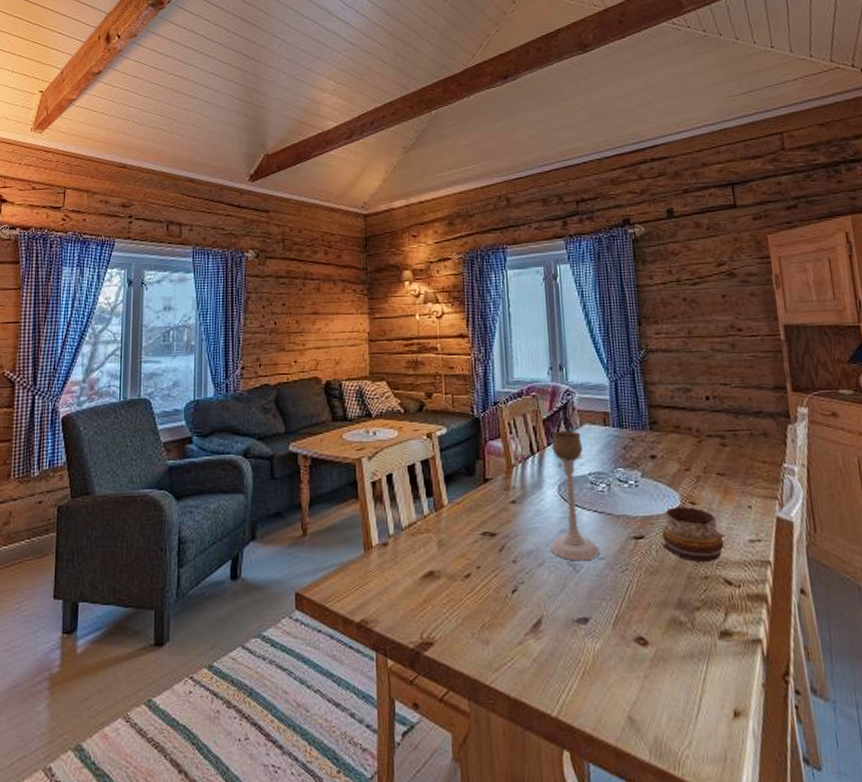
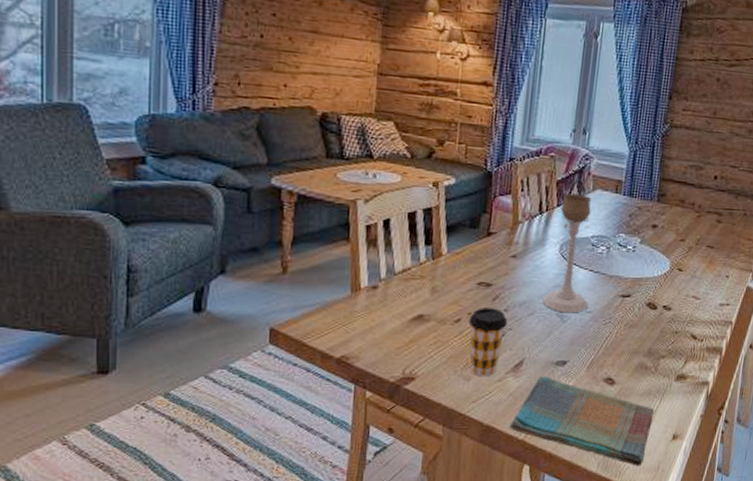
coffee cup: none [478,560,519,640] -> present [468,308,508,377]
dish towel: none [538,637,705,756] -> present [509,376,654,467]
decorative bowl: present [662,507,725,562] -> none [647,272,699,320]

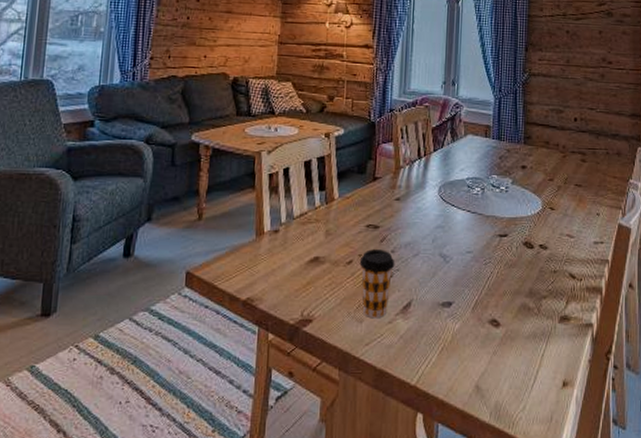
dish towel: present [509,376,654,467] -> none [401,318,541,417]
candle holder: present [542,193,591,313] -> none [425,139,468,254]

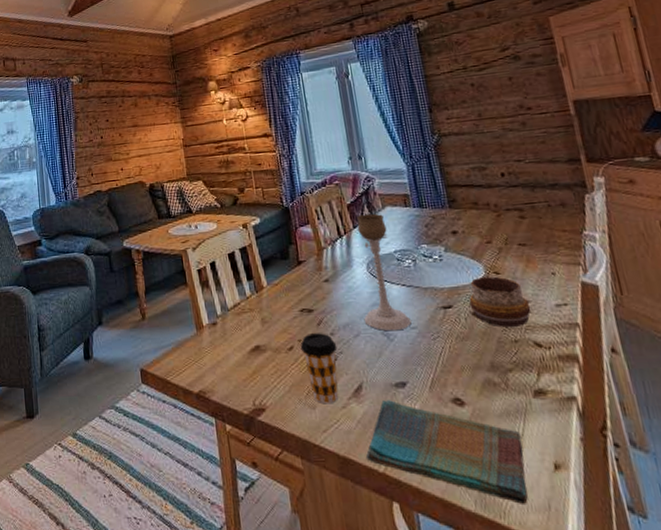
dish towel: none [401,318,541,417] -> present [365,400,528,506]
candle holder: none [425,139,468,254] -> present [357,213,412,332]
decorative bowl: none [523,211,574,259] -> present [468,276,532,327]

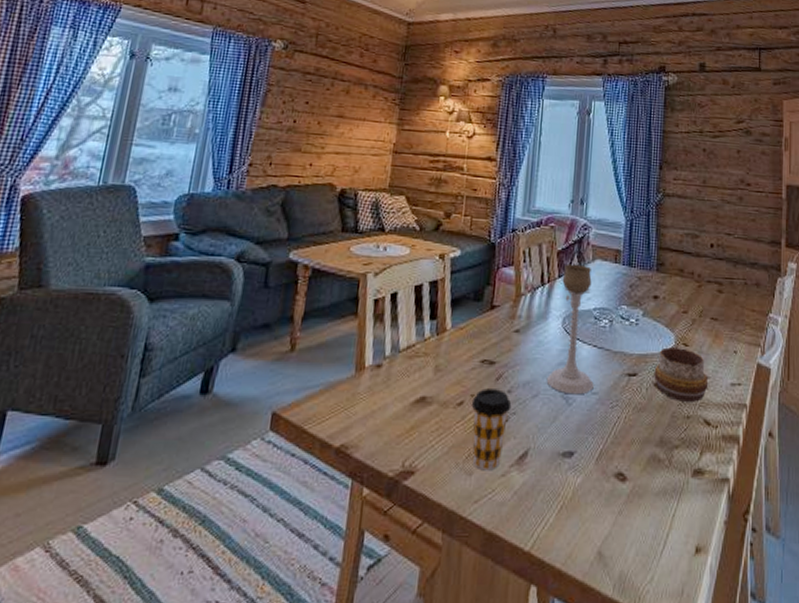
dish towel: present [365,400,528,506] -> none [513,470,672,591]

